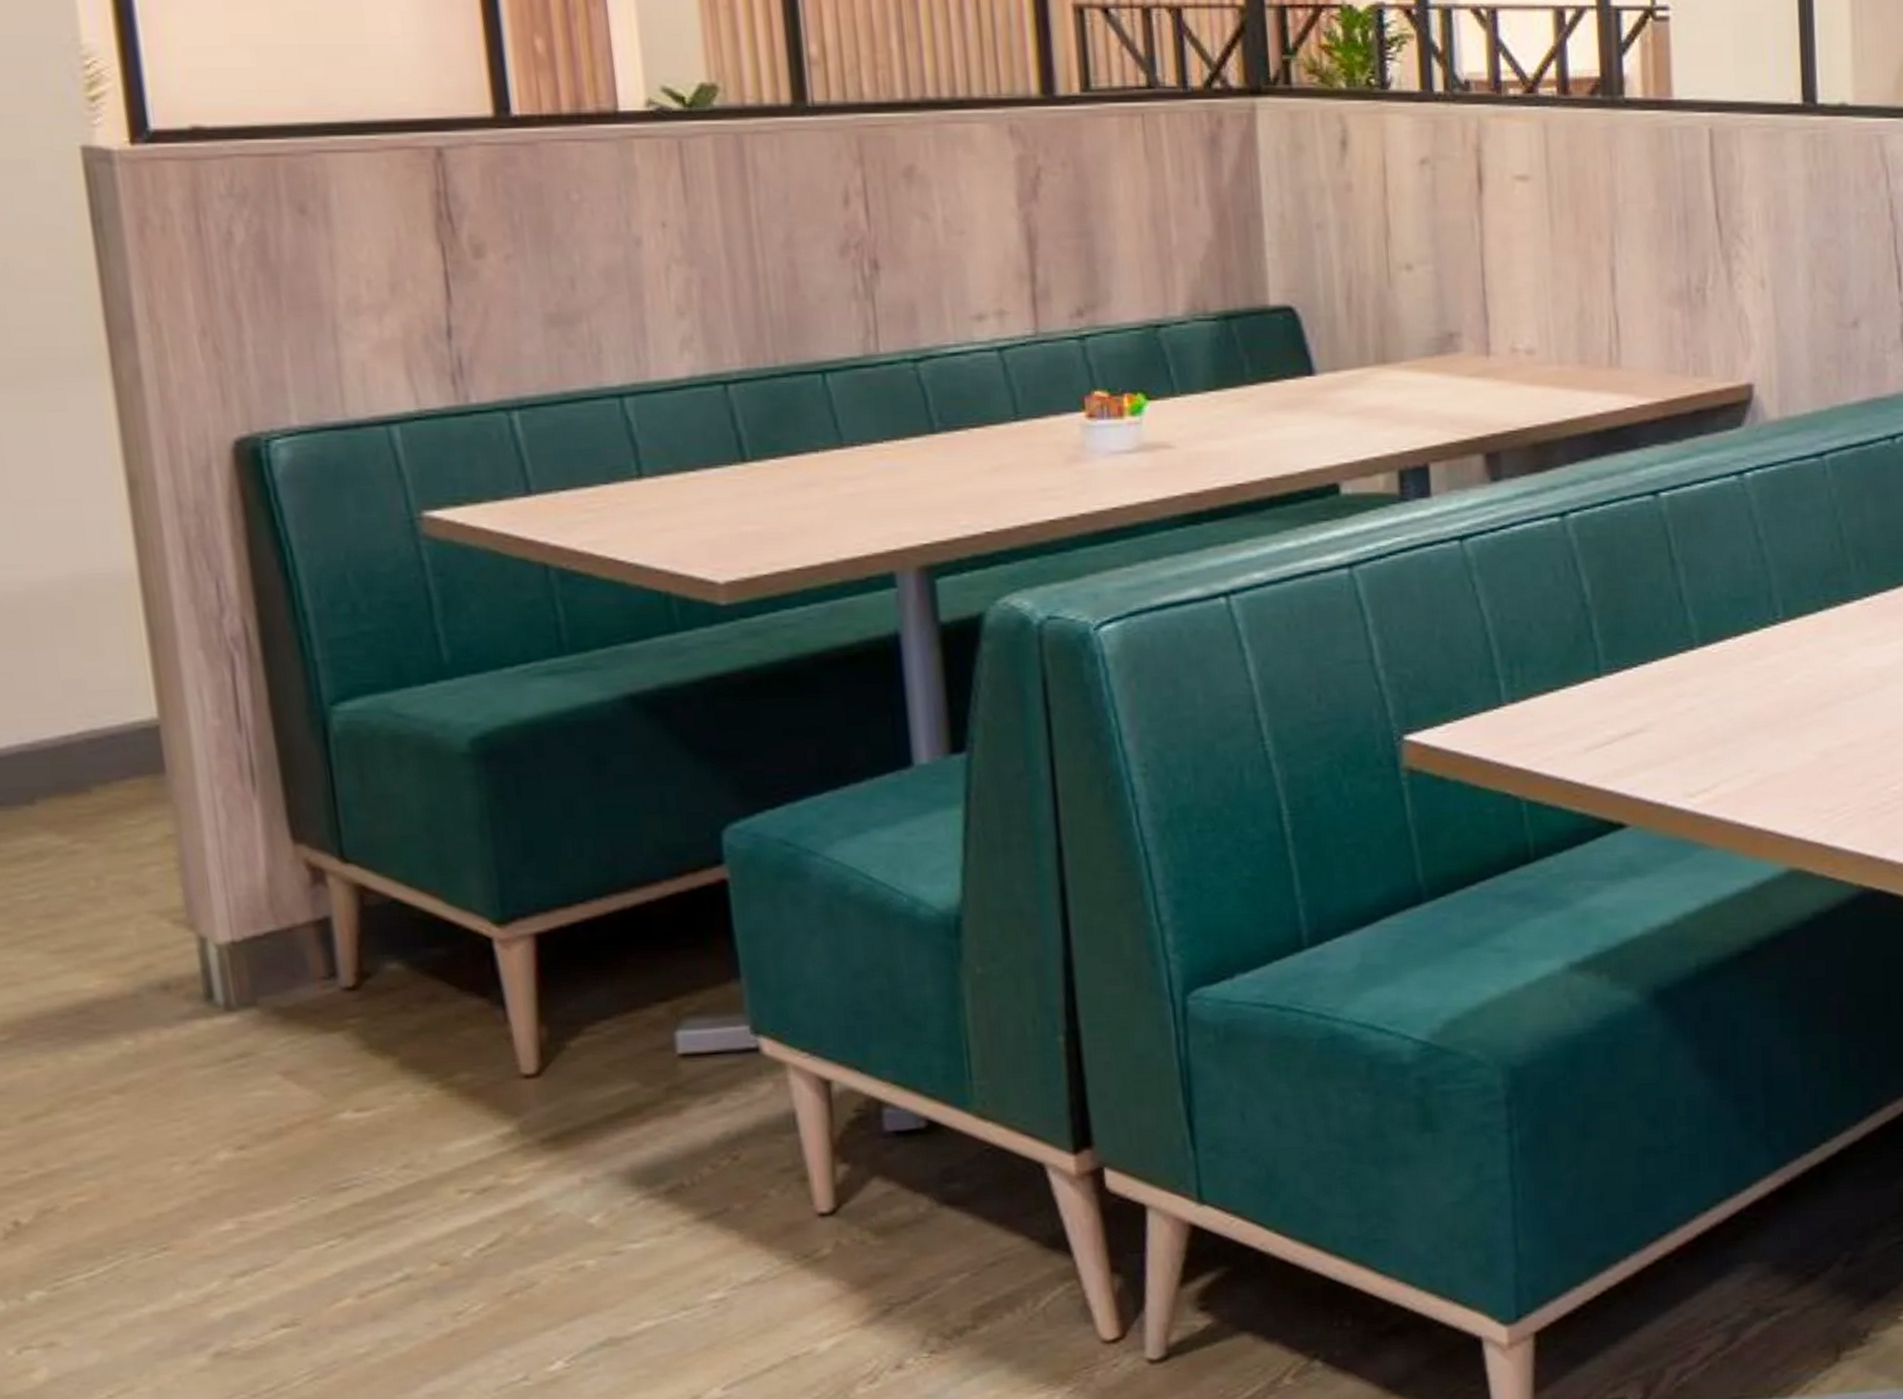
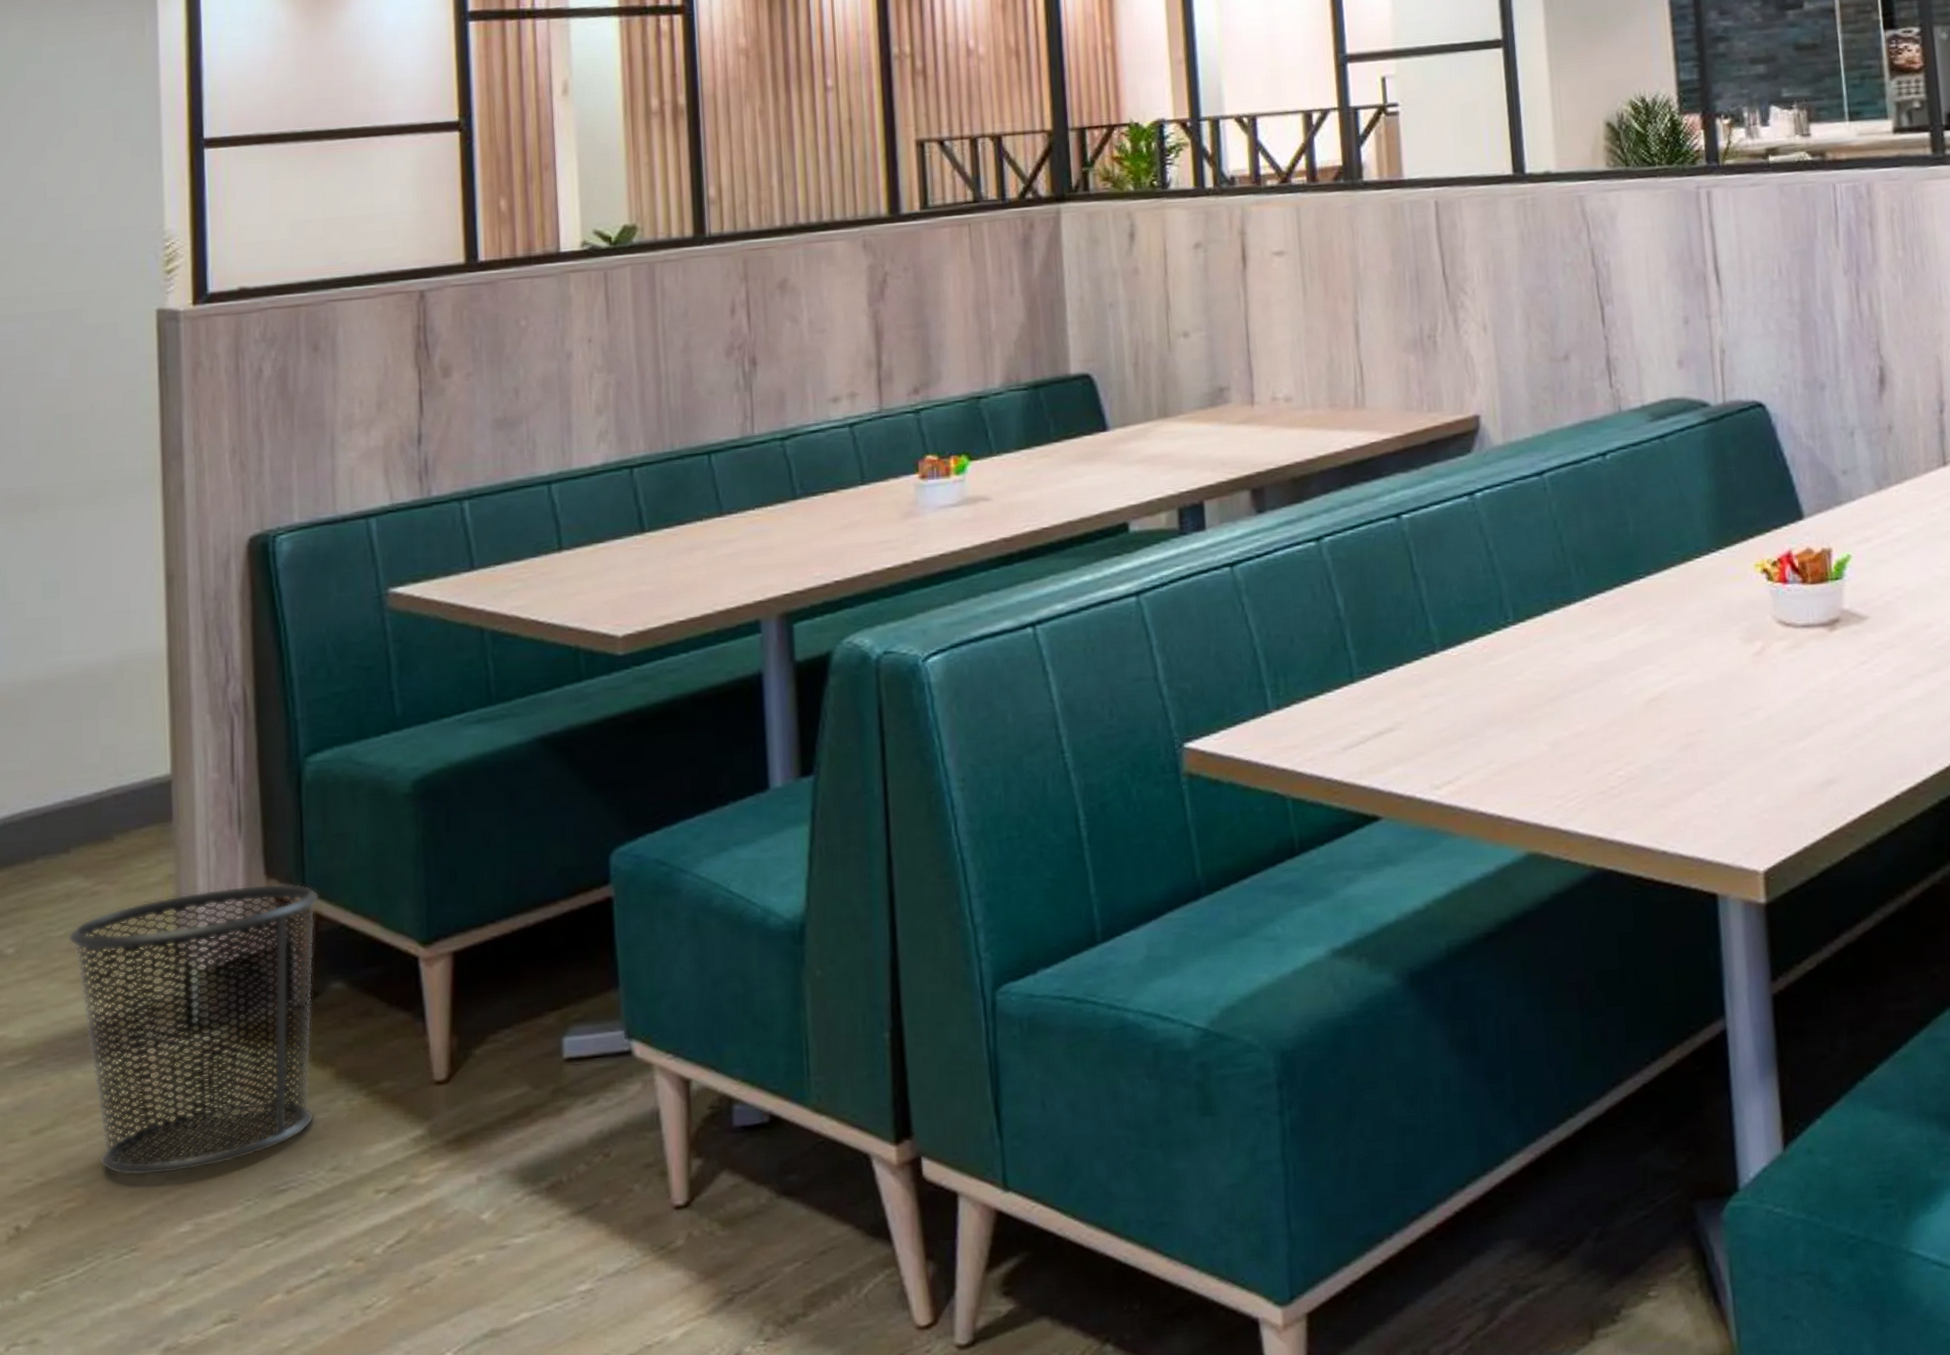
waste bin: none [45,849,377,1170] -> present [69,883,319,1176]

